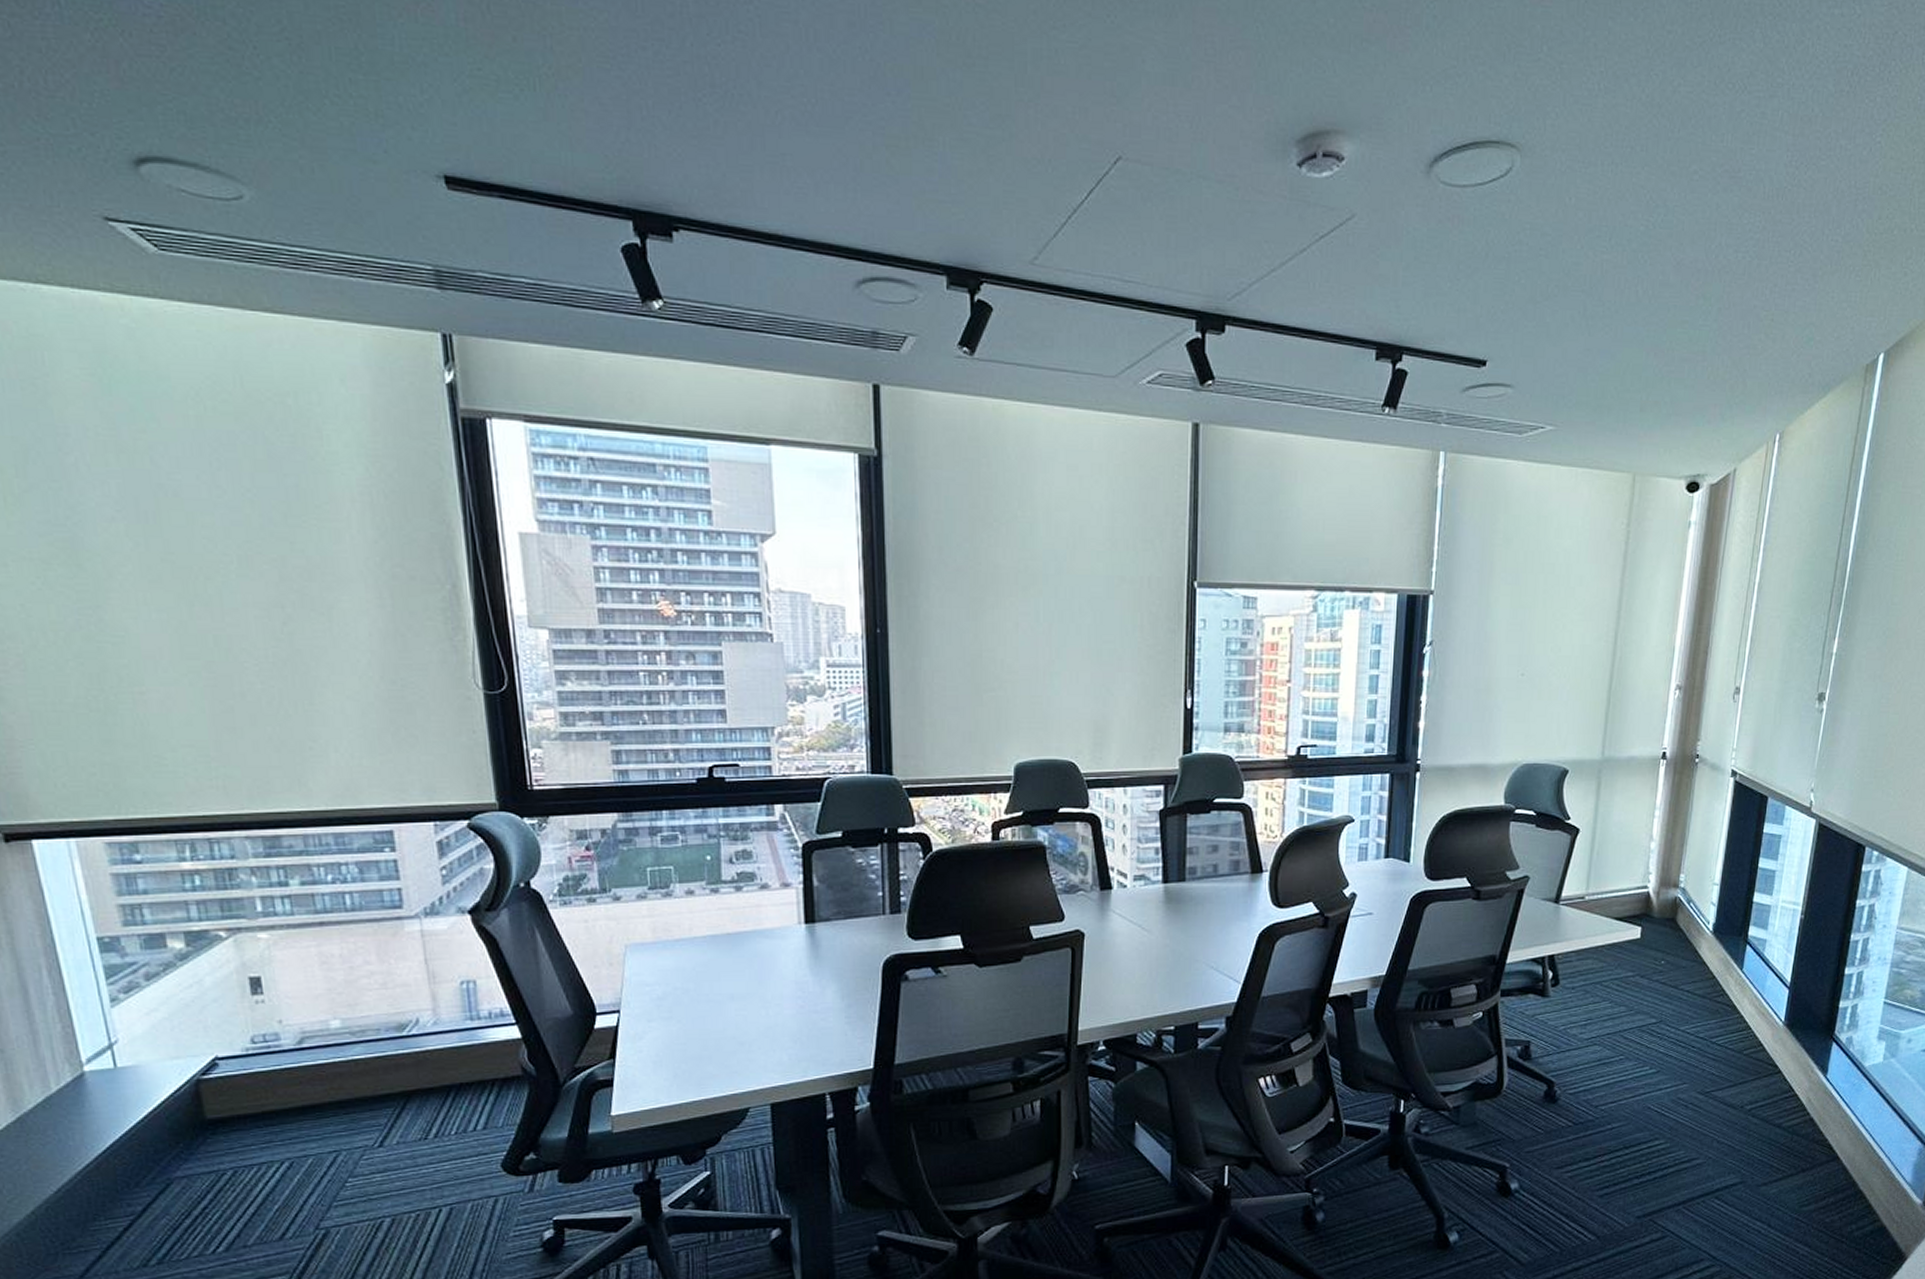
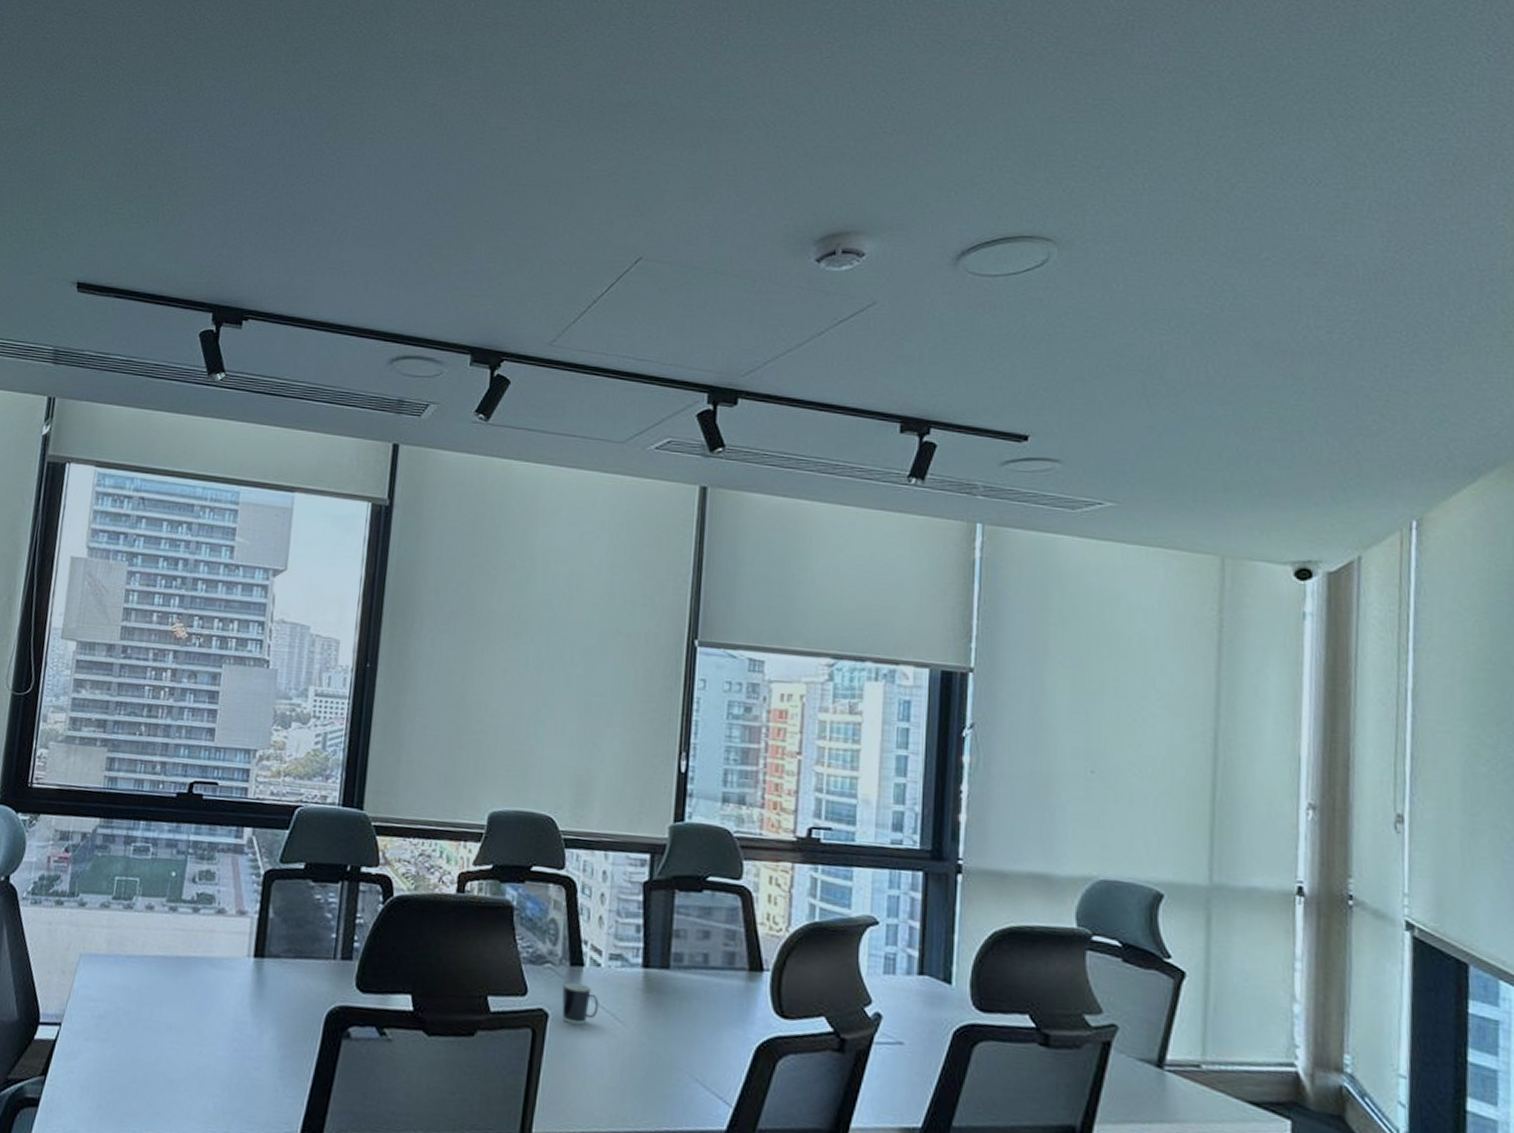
mug: none [1094,904,1127,938] -> present [561,982,599,1025]

